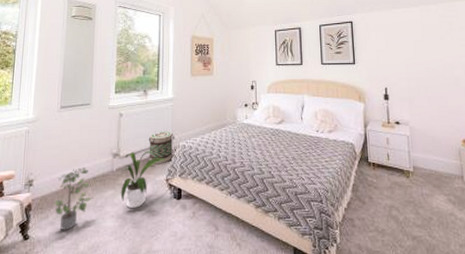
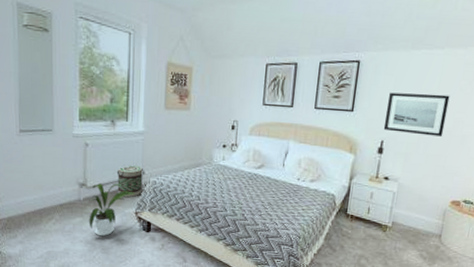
potted plant: present [55,167,93,230] -> none [22,194,61,250]
wall art: none [382,43,438,80] -> present [383,92,450,137]

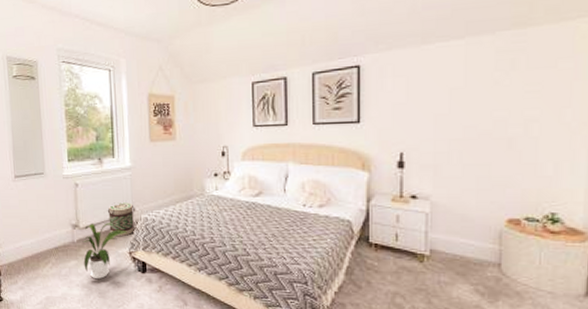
wall art: present [383,92,450,137] -> none [400,91,482,142]

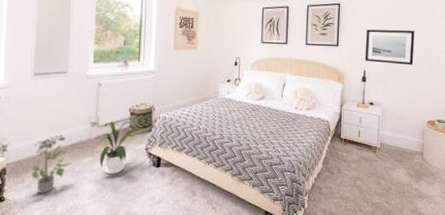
potted plant: none [21,237,57,295] -> present [31,135,71,193]
wall art: none [400,91,482,142] -> present [364,29,415,65]

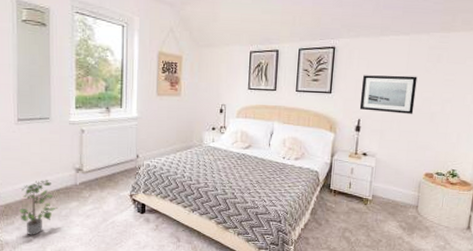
house plant: present [99,121,145,175] -> none [85,167,129,220]
basket: present [128,102,153,134] -> none [111,149,137,181]

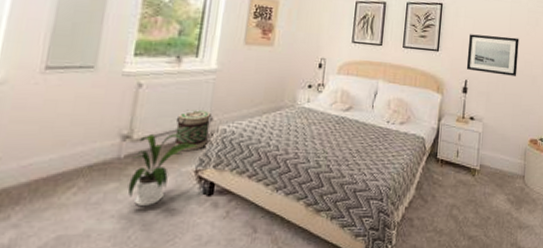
potted plant: present [19,180,57,235] -> none [22,151,86,235]
house plant: none [85,167,129,220] -> present [127,134,197,207]
basket: none [111,149,137,181] -> present [174,110,211,152]

